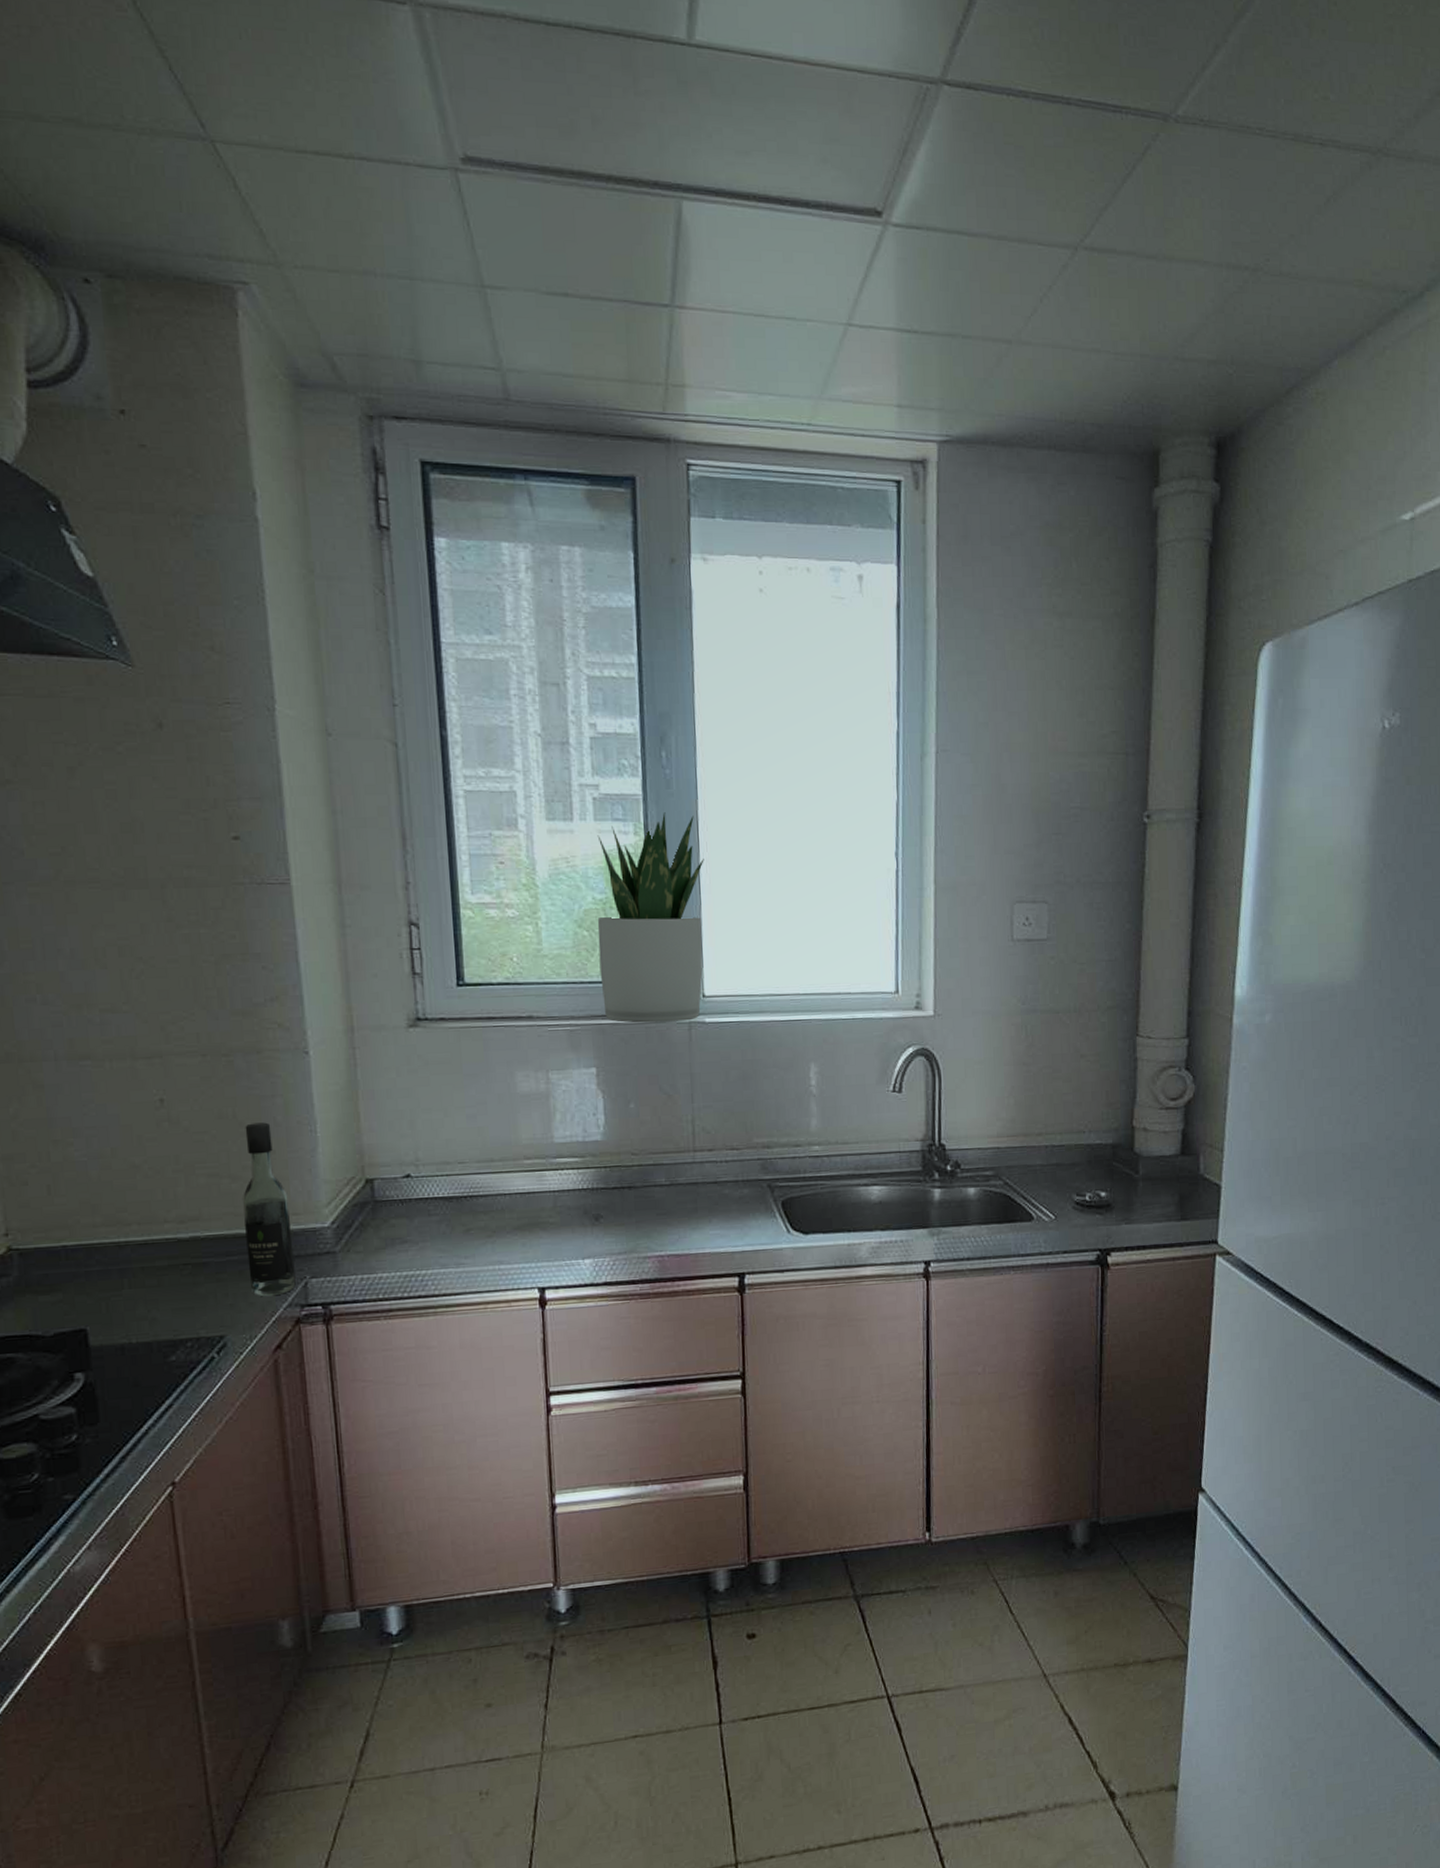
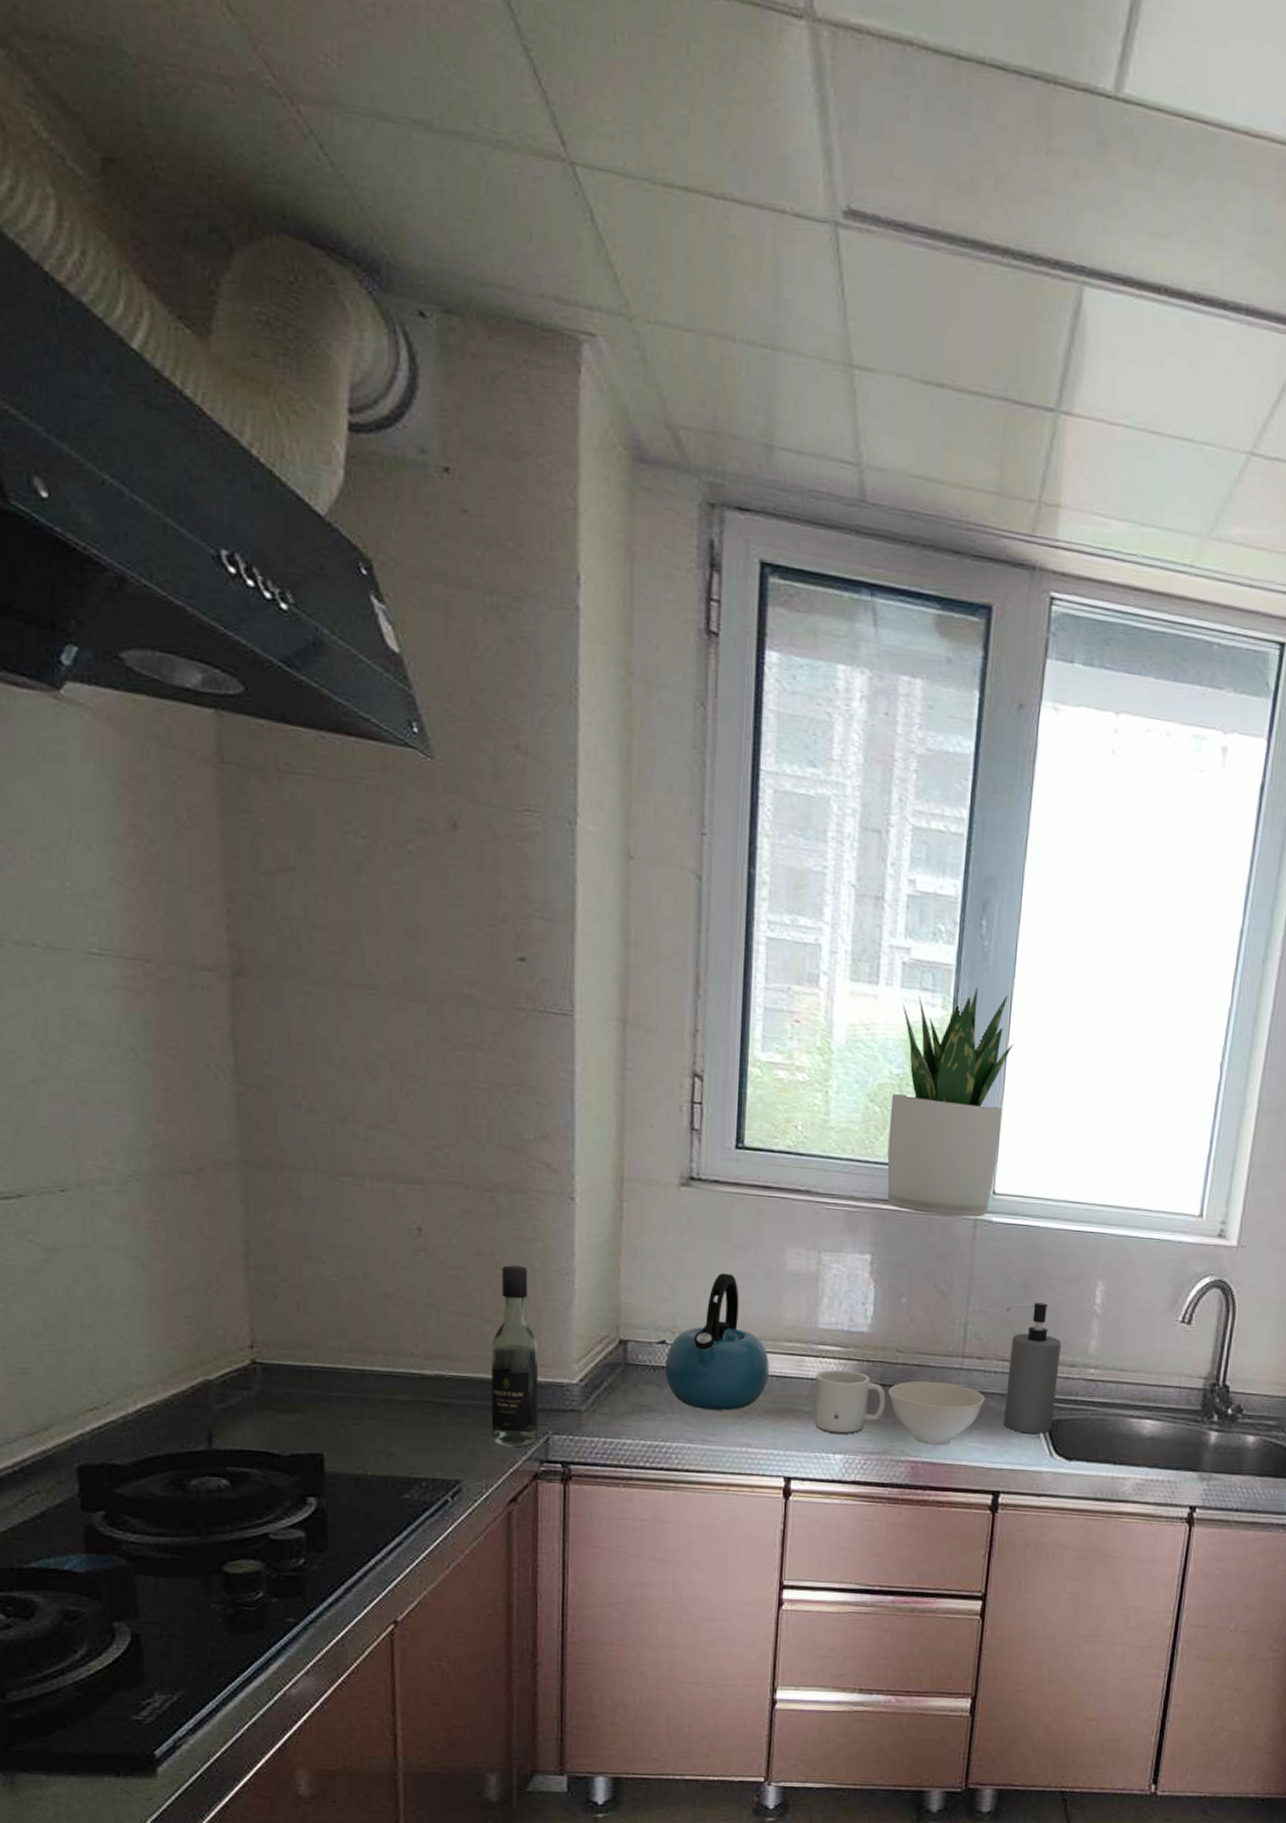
kettle: none [411,1103,514,1234] -> present [664,1273,770,1411]
mug: none [557,1178,628,1240] -> present [813,1369,887,1434]
bowl: none [628,1177,720,1238] -> present [889,1380,985,1446]
soap dispenser: none [728,1091,786,1215] -> present [1003,1302,1061,1434]

